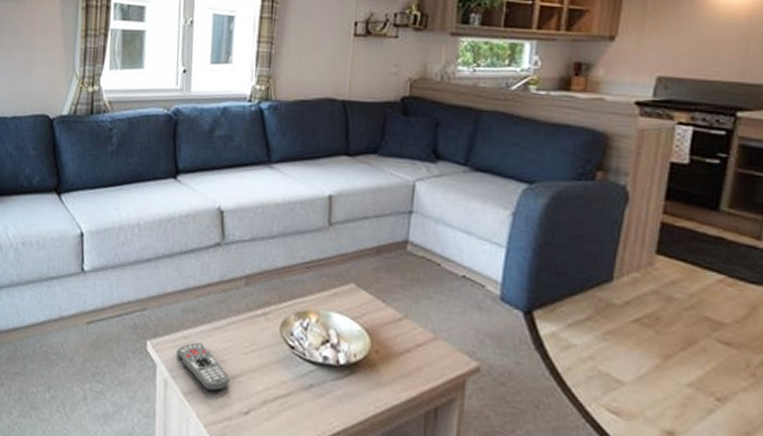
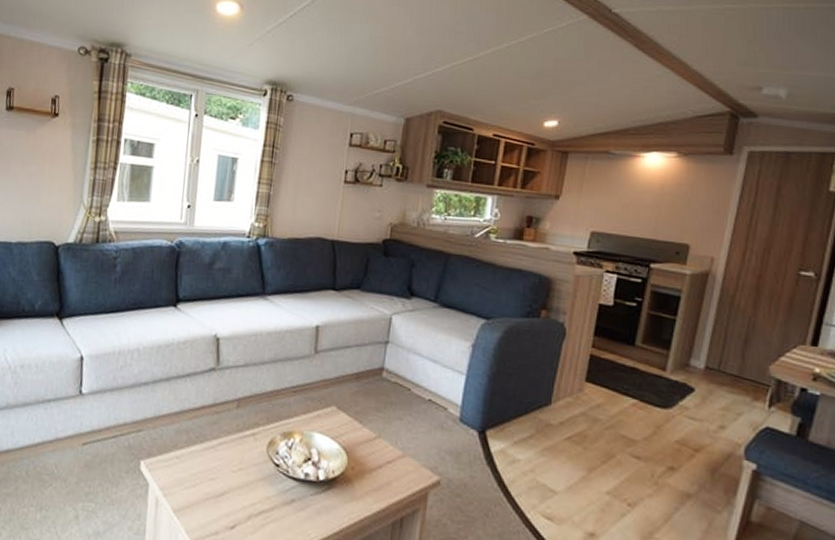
remote control: present [177,342,231,392] -> none [169,461,219,508]

